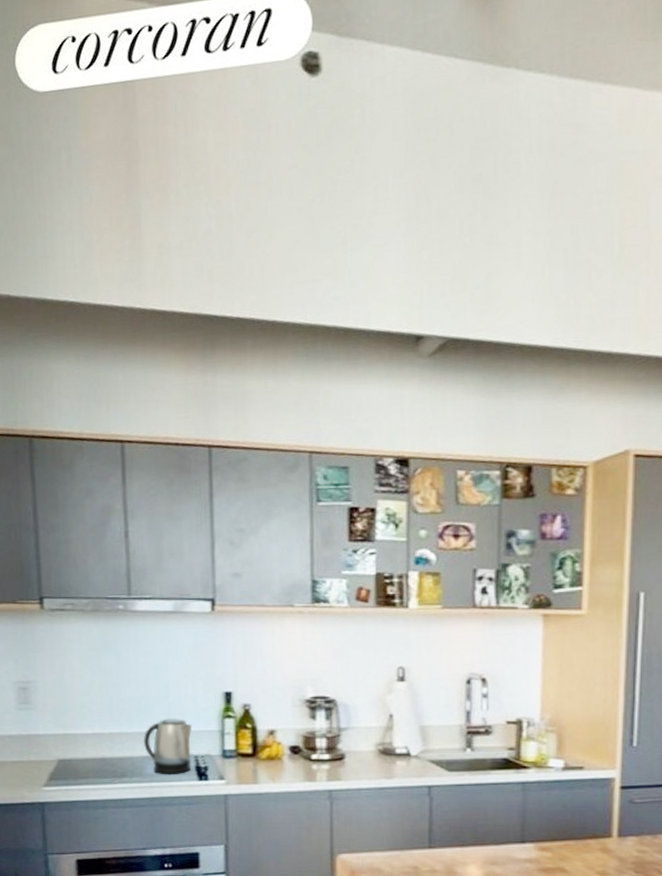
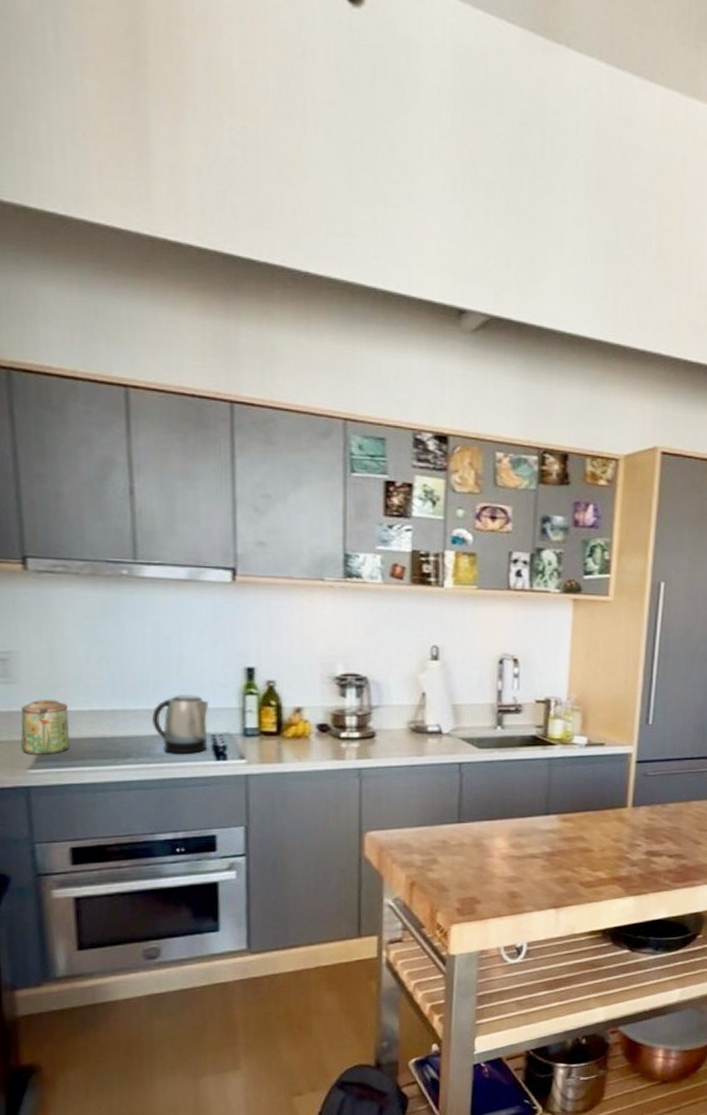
canister: none [37,724,76,774] -> present [21,700,70,755]

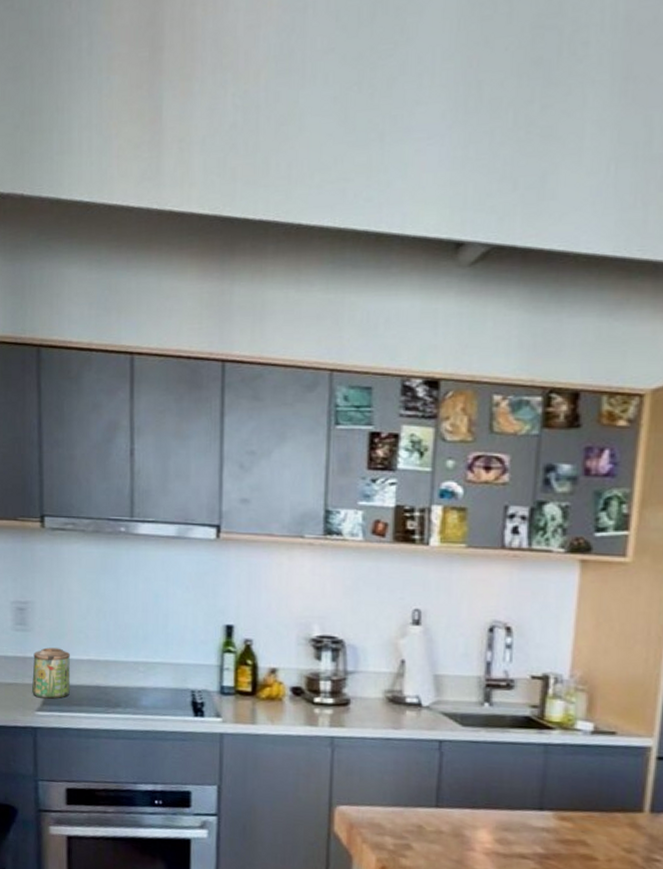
kettle: present [151,693,209,755] -> none [139,648,191,709]

